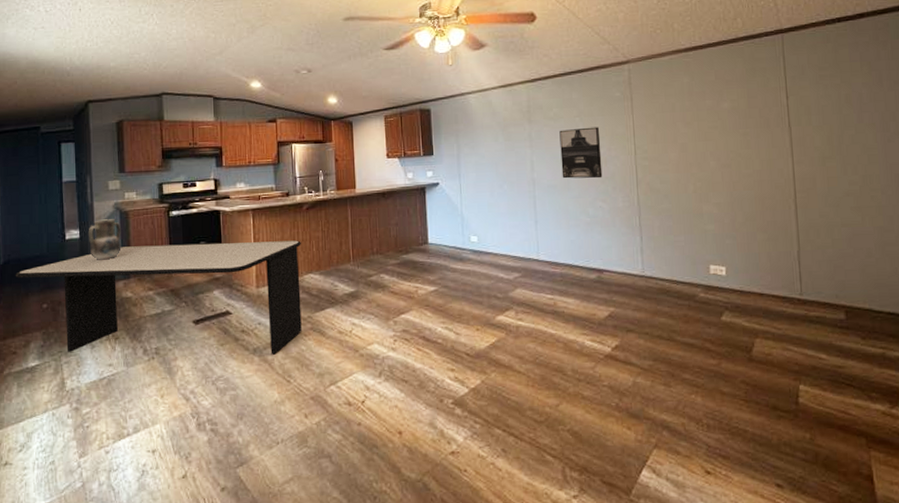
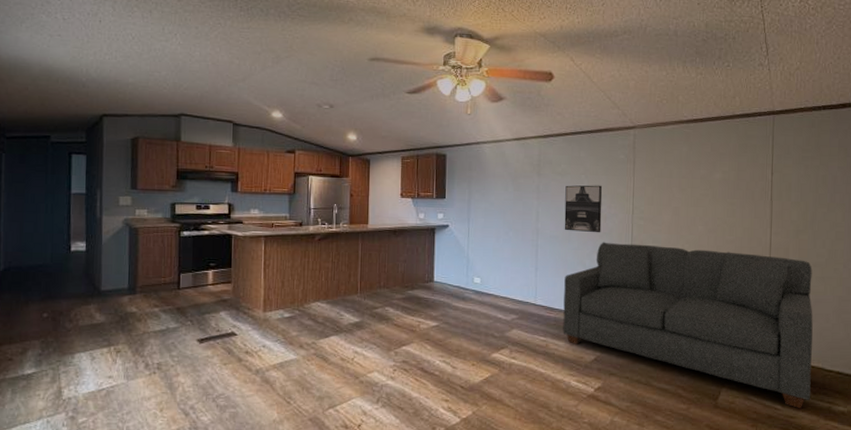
dining table: present [15,240,302,355] -> none [15,262,311,376]
ceramic jug: present [88,219,122,262] -> none [94,234,130,275]
sofa: none [567,186,859,356] -> present [563,242,813,408]

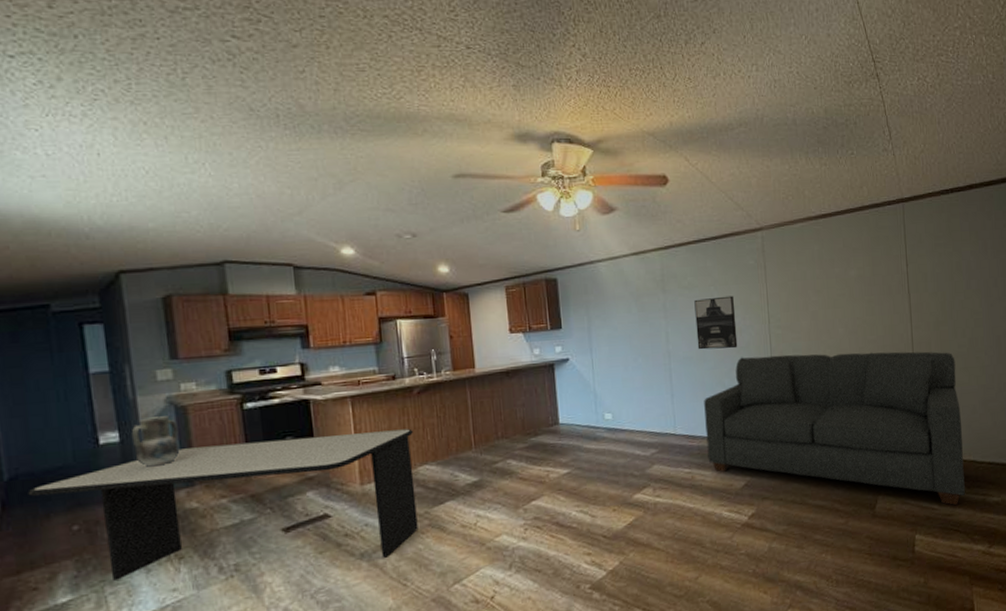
dining table: none [15,262,311,376] -> present [27,428,418,580]
ceramic jug: none [94,234,130,275] -> present [131,416,180,469]

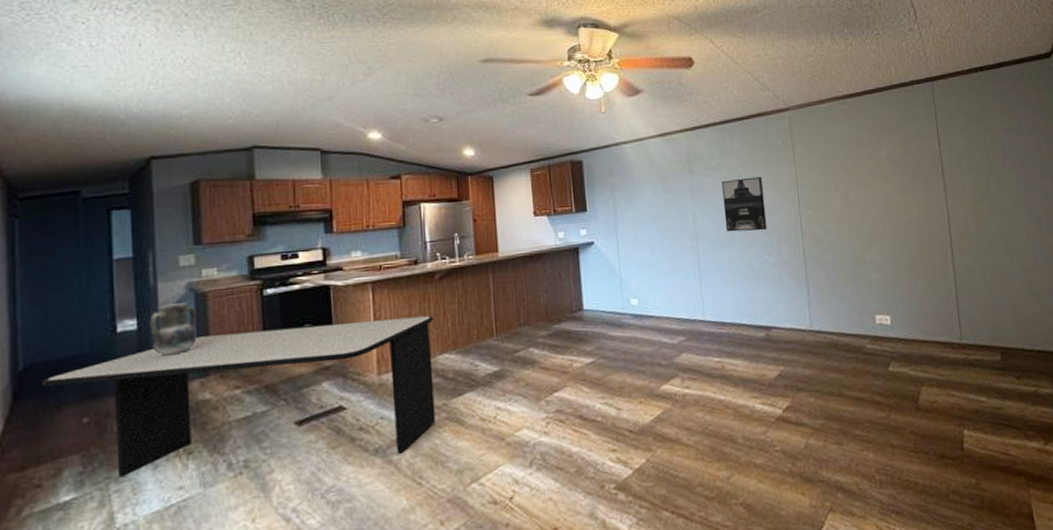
sofa: present [704,351,965,505] -> none [733,232,1015,397]

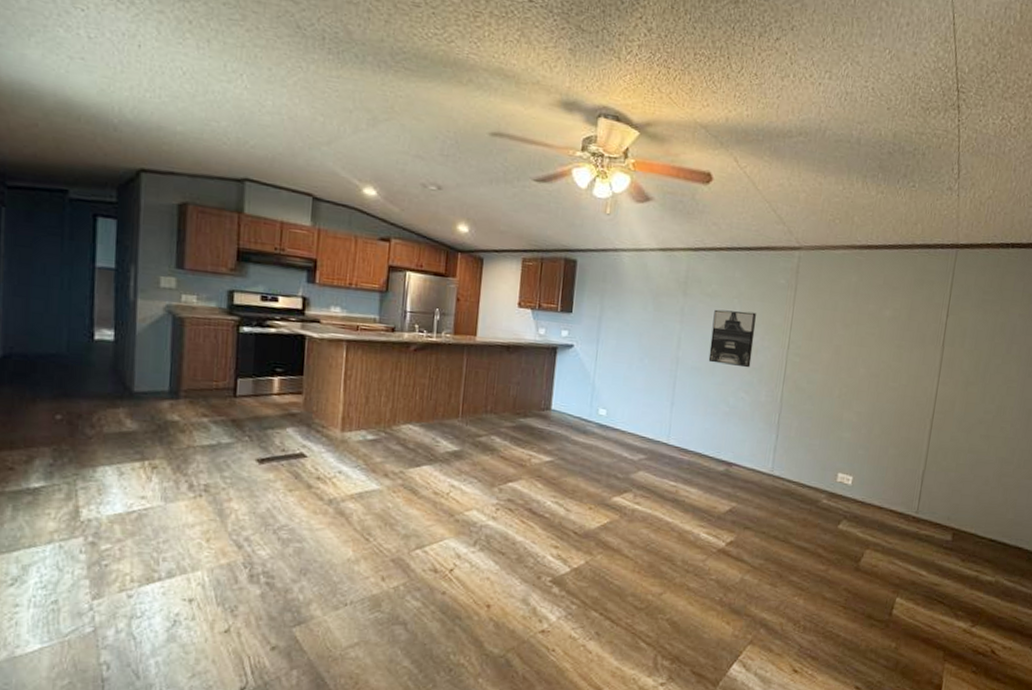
dining table: present [41,315,436,477] -> none [18,360,402,509]
ceramic jug: present [149,302,197,358] -> none [125,322,173,374]

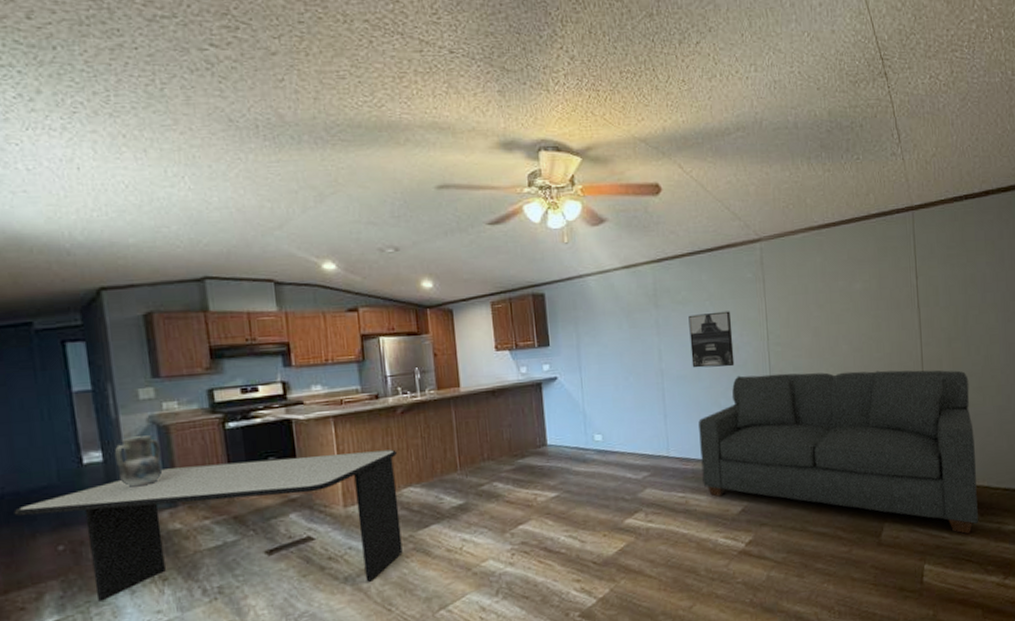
dining table: none [18,360,402,509] -> present [13,449,403,601]
ceramic jug: none [125,322,173,374] -> present [114,435,163,489]
sofa: none [696,378,978,576] -> present [698,370,978,534]

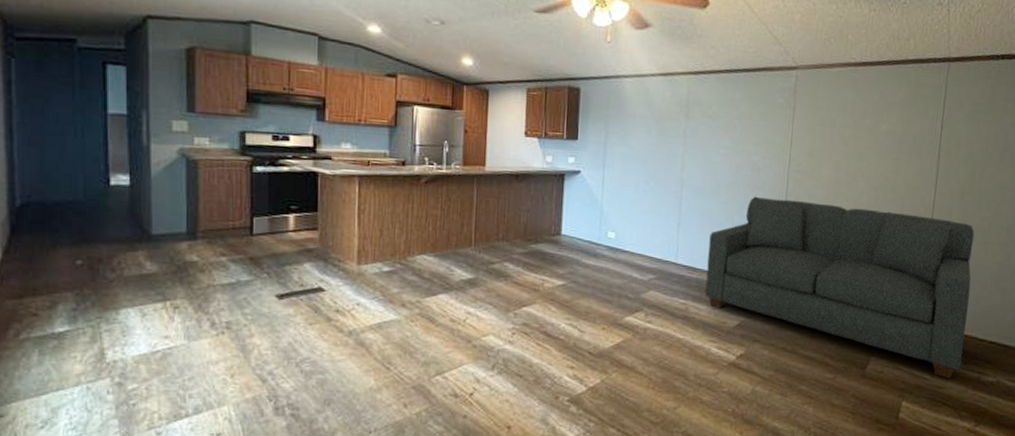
dining table: present [13,449,403,601] -> none [37,202,415,339]
ceramic jug: present [114,435,163,489] -> none [141,166,187,216]
wall art: present [688,311,735,368] -> none [712,130,757,187]

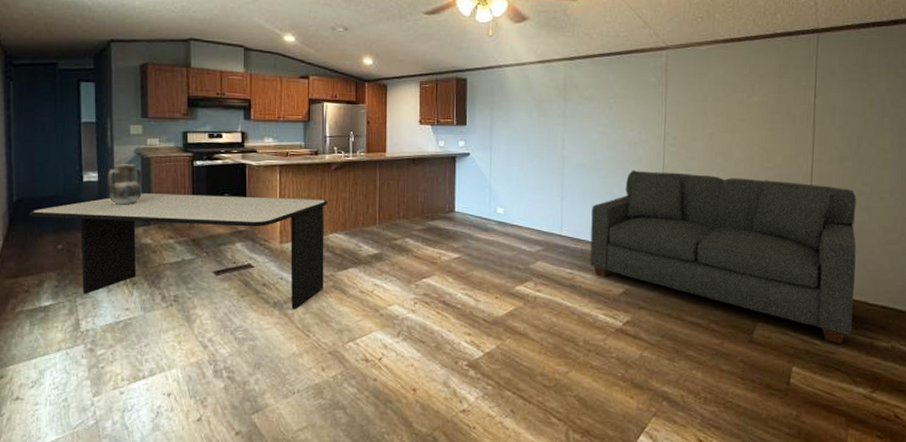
dining table: none [37,202,415,339] -> present [29,193,327,309]
ceramic jug: none [141,166,187,216] -> present [107,164,142,206]

